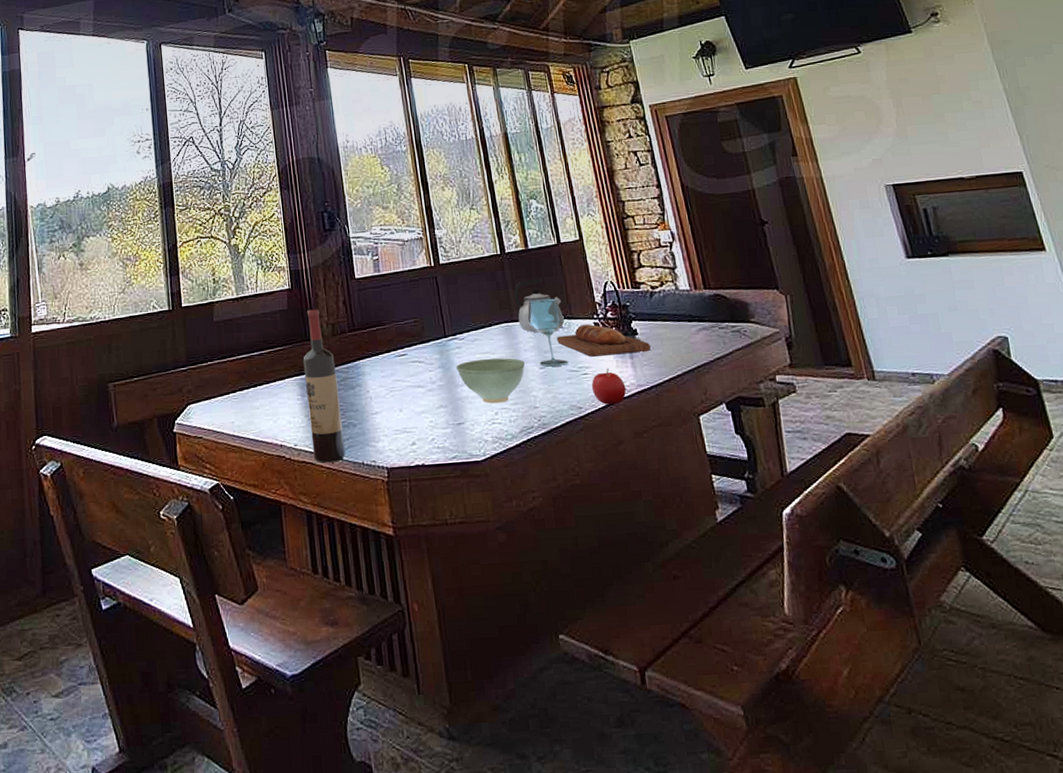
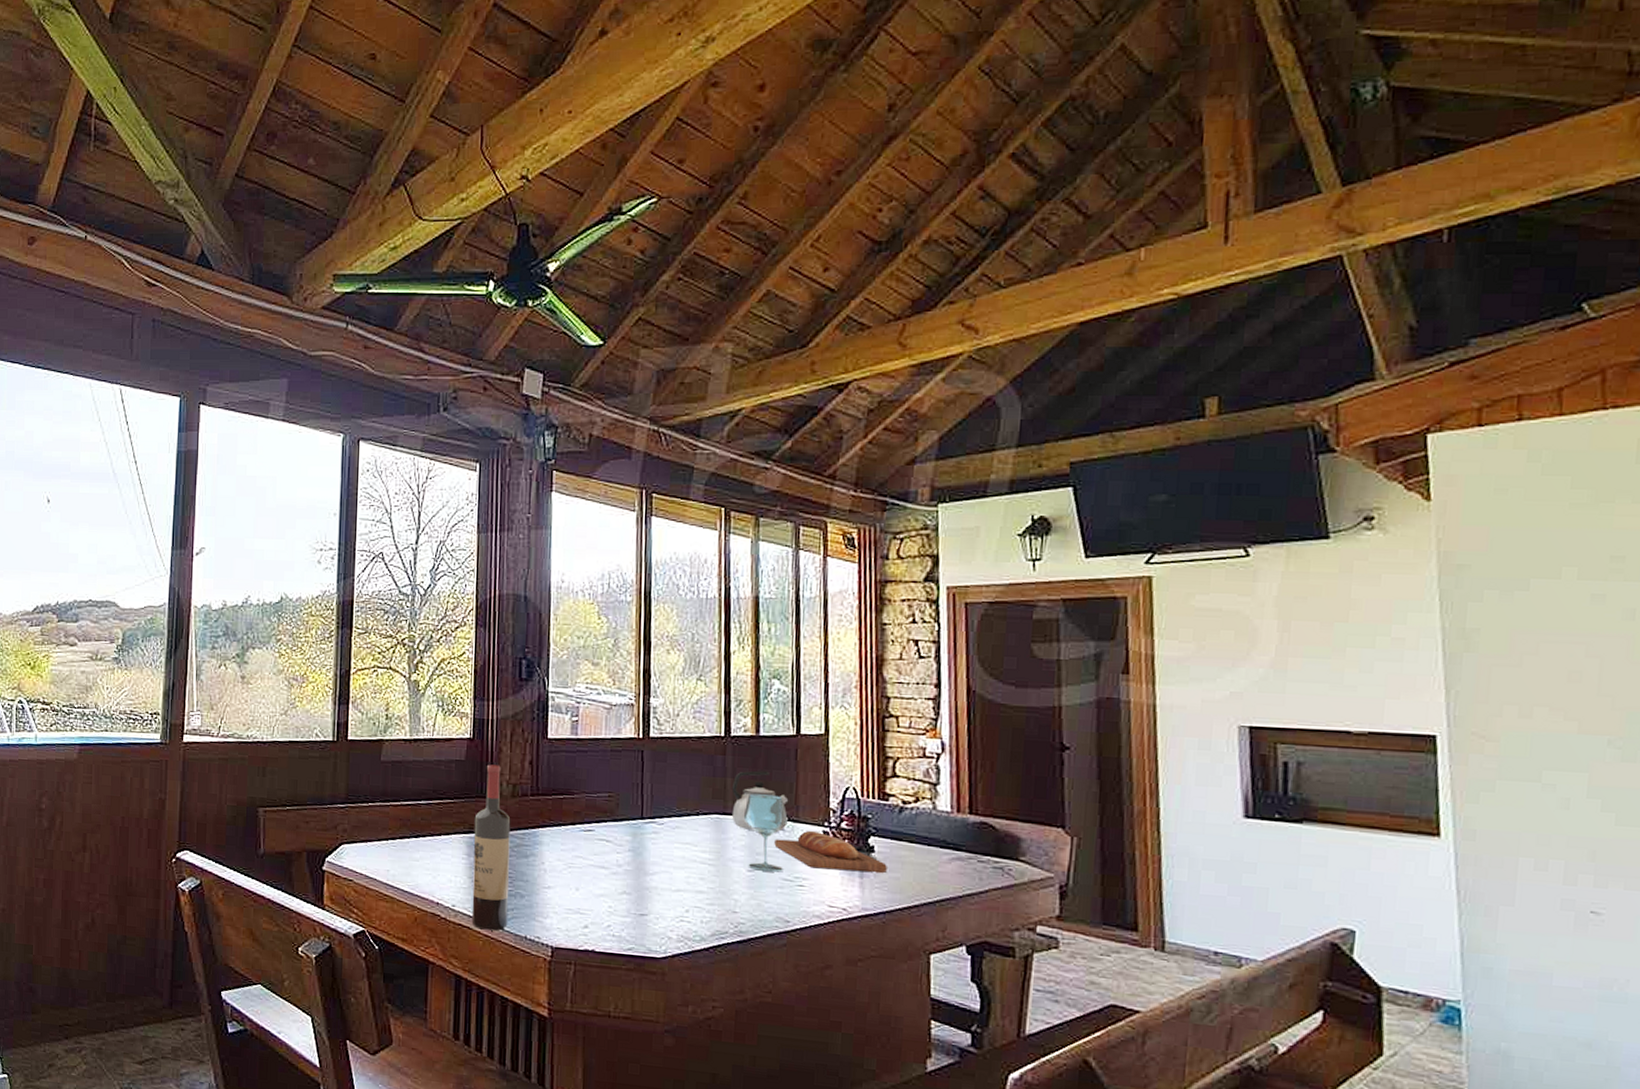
bowl: present [455,358,526,404] -> none [648,849,732,901]
fruit: present [591,368,627,405] -> none [805,883,848,925]

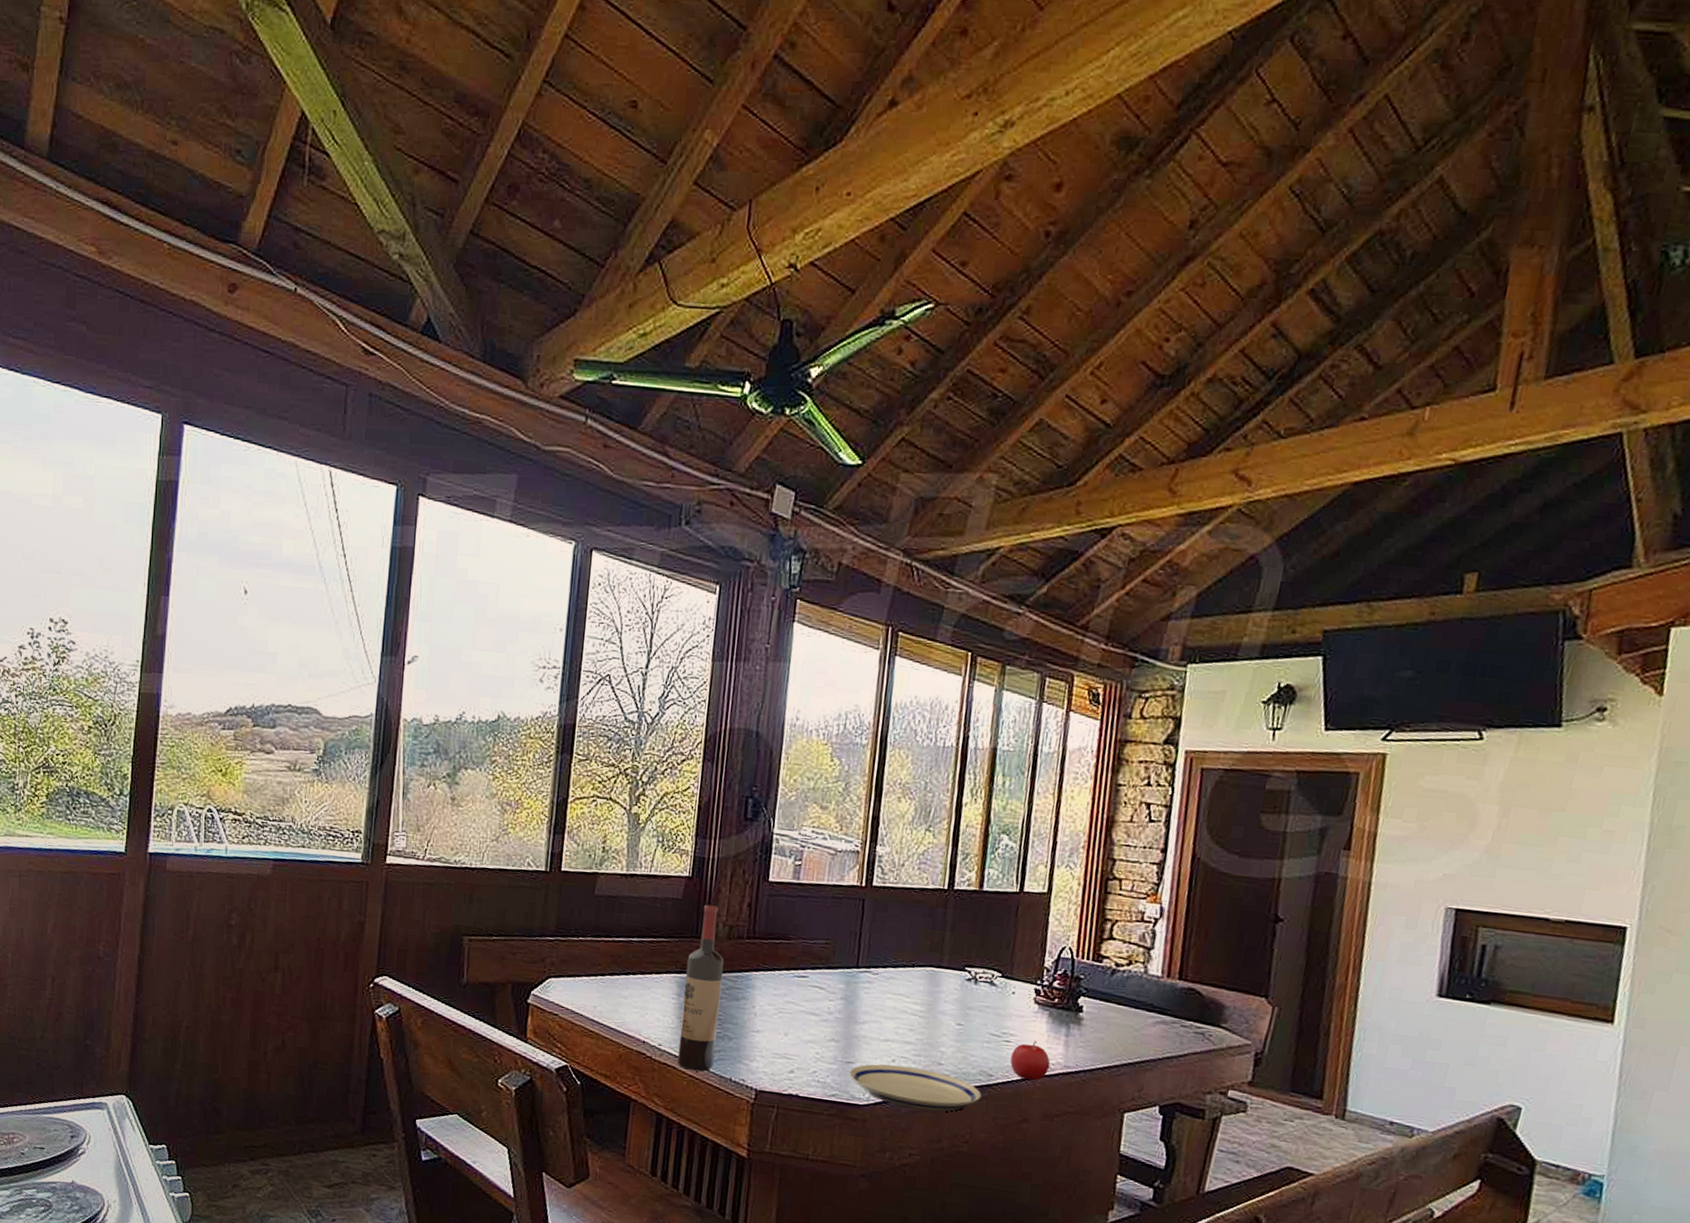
plate: none [644,915,781,962] -> present [849,1064,982,1112]
kettle: present [731,770,789,832] -> none [946,925,1005,987]
wine glass: present [743,794,788,872] -> none [957,948,1002,1027]
bread loaf: present [774,830,887,873] -> none [986,987,1094,1033]
fruit: none [805,883,848,925] -> present [1010,1040,1051,1081]

